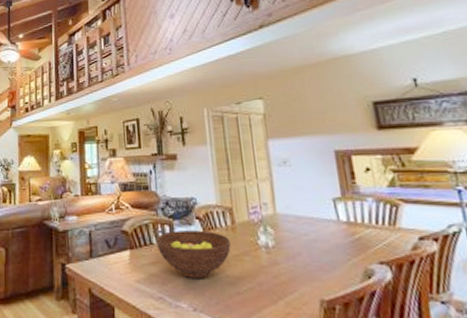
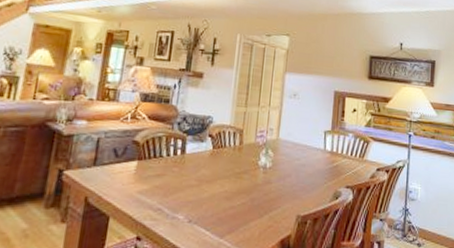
fruit bowl: present [157,230,231,279] -> none [166,145,235,193]

